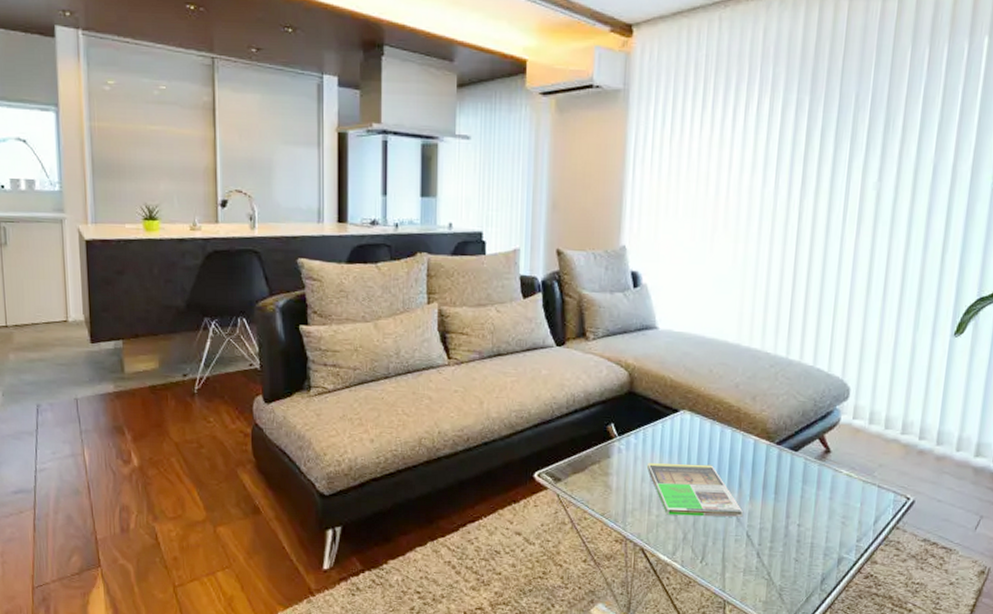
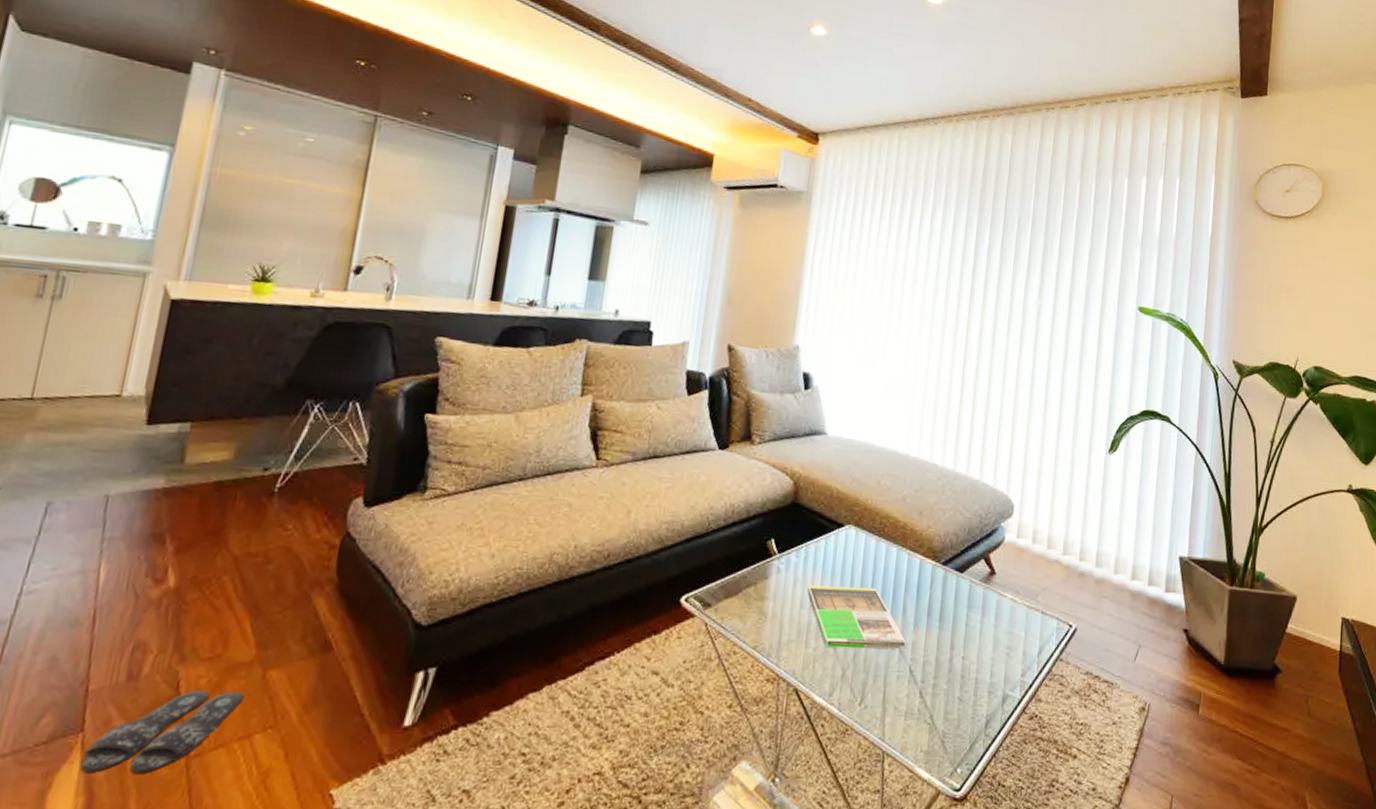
slippers: none [105,540,204,597] -> present [81,690,244,775]

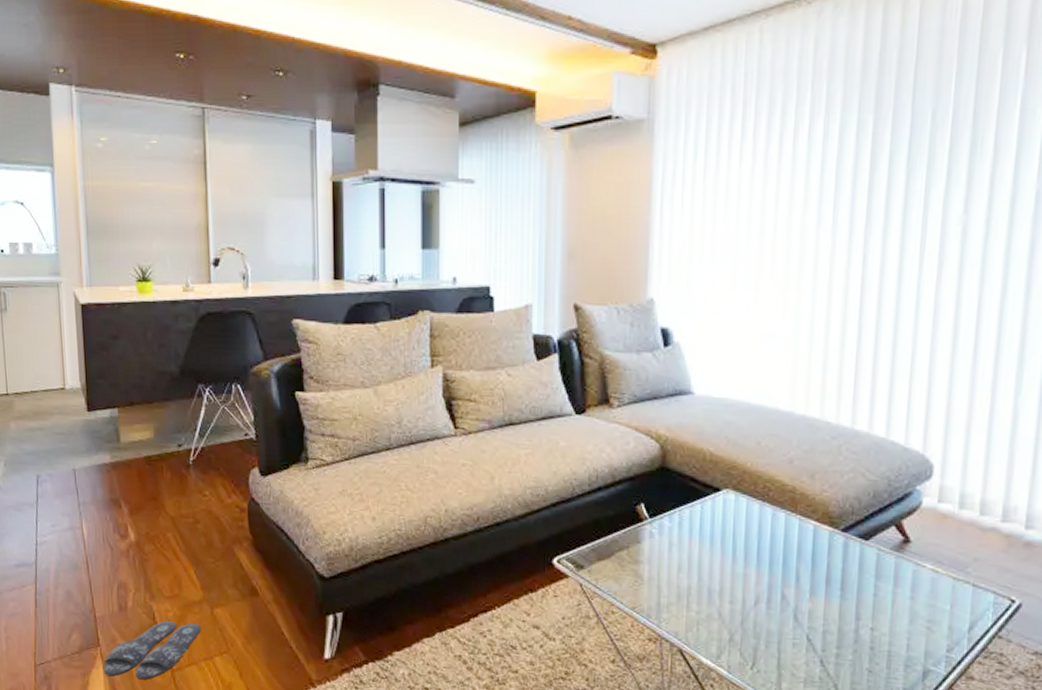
magazine: present [806,585,907,649] -> none [683,550,803,617]

